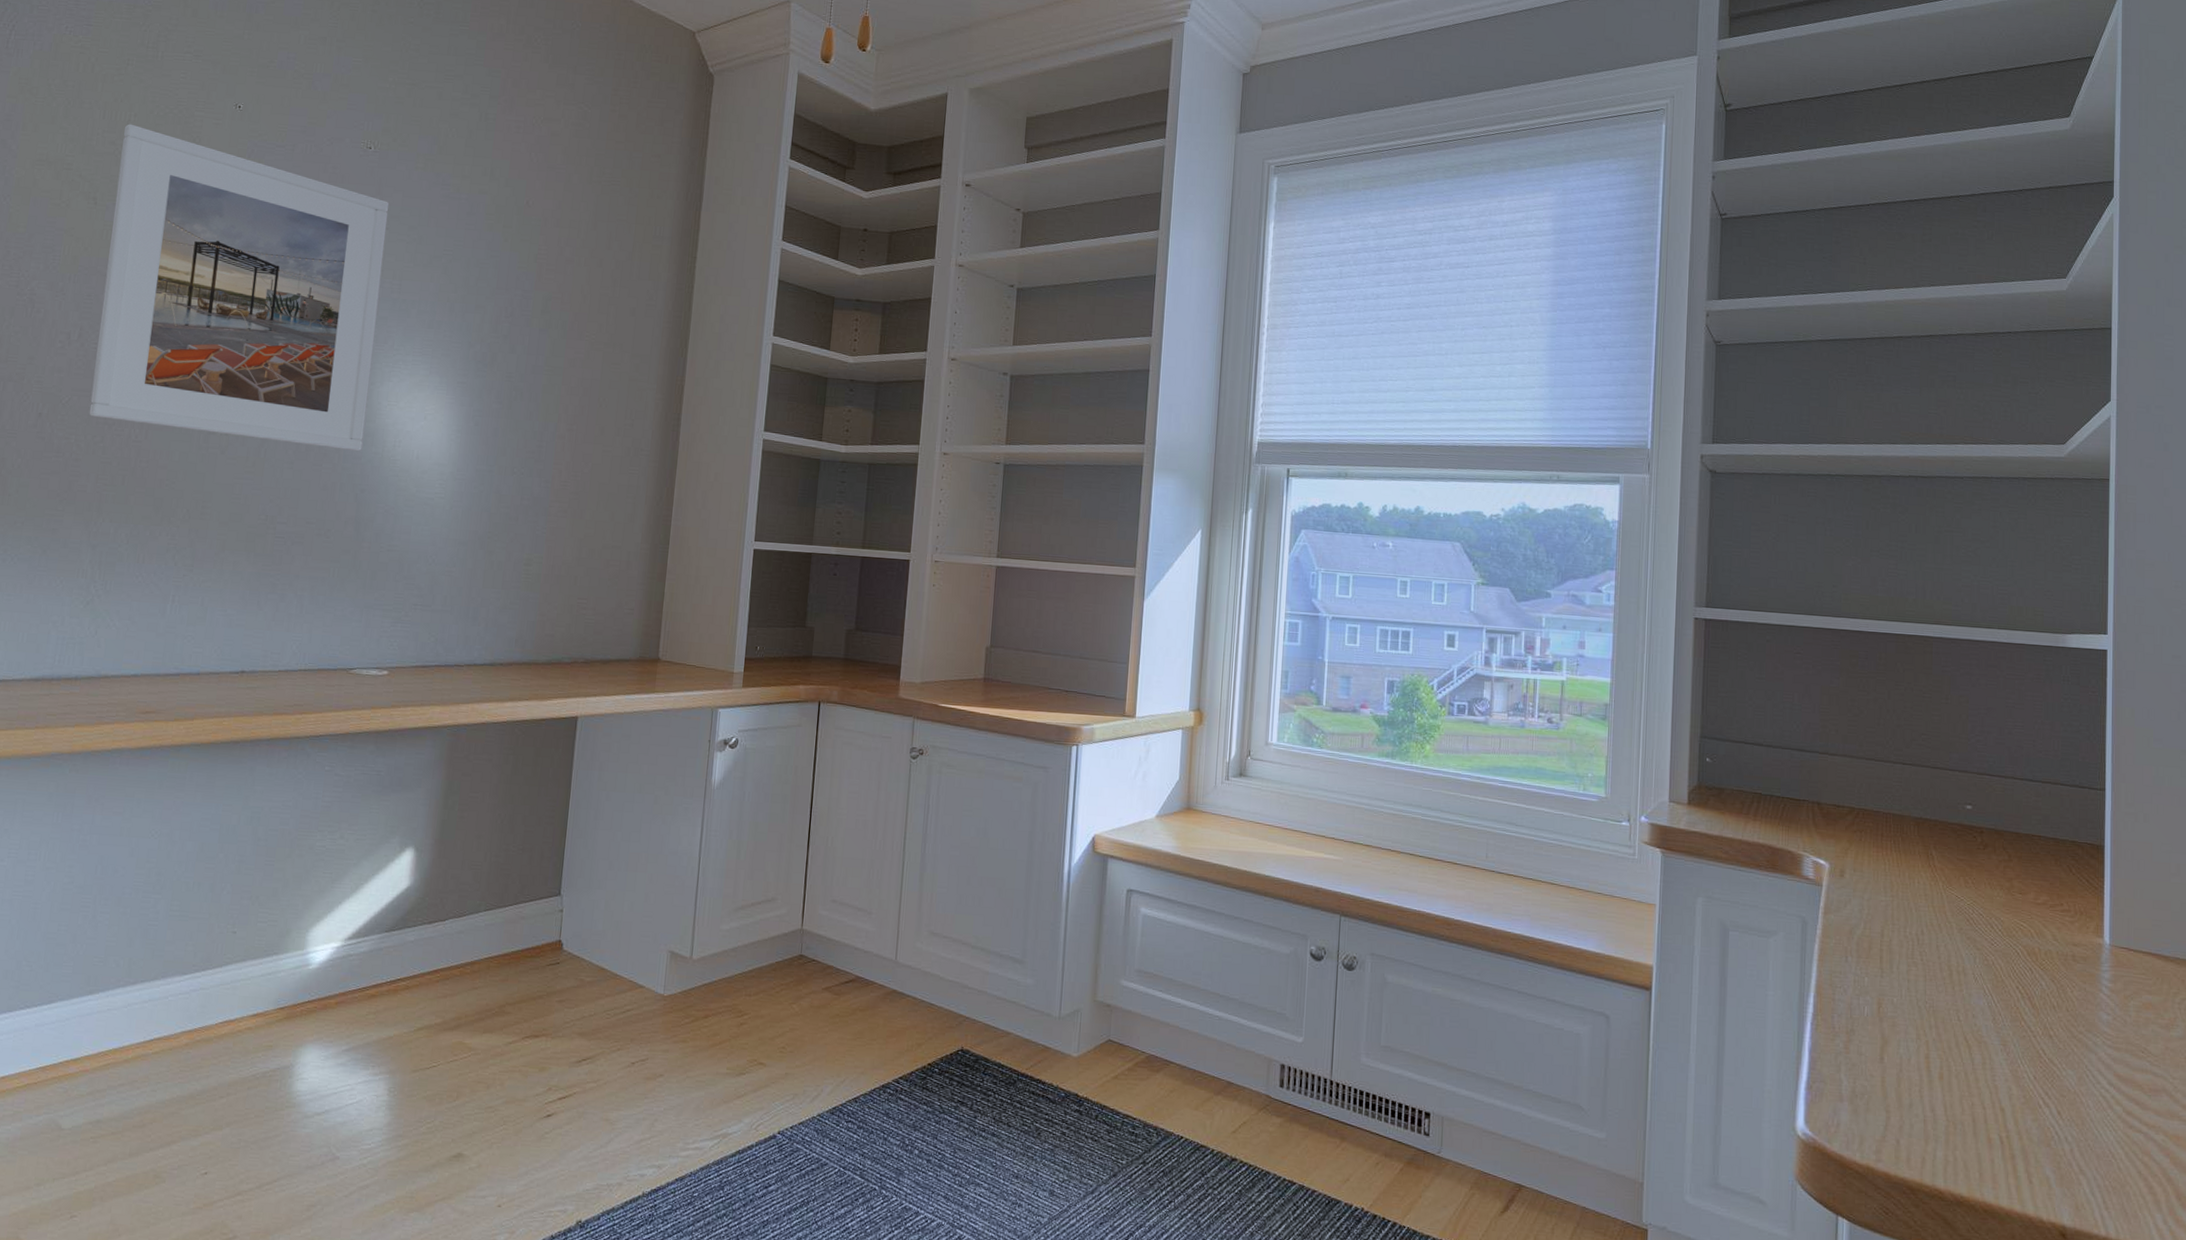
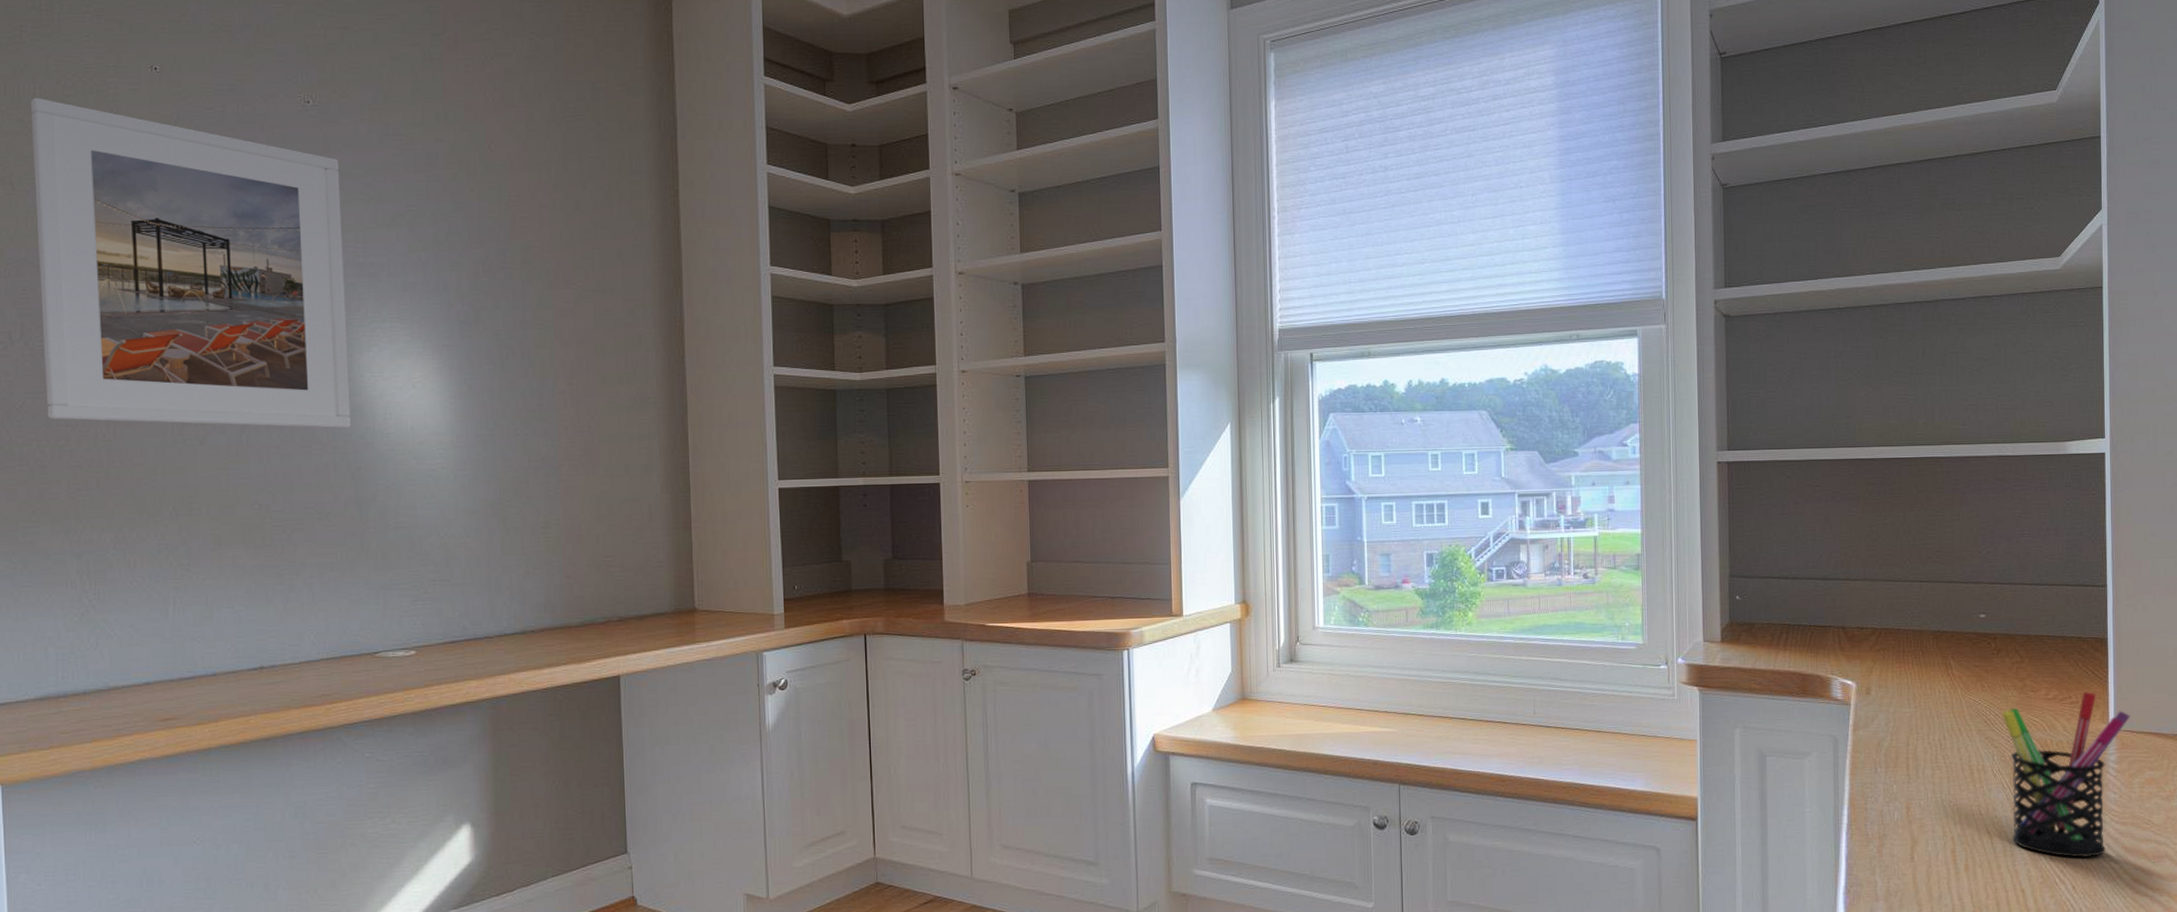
pen holder: none [1986,900,2128,1082] -> present [2002,691,2130,858]

